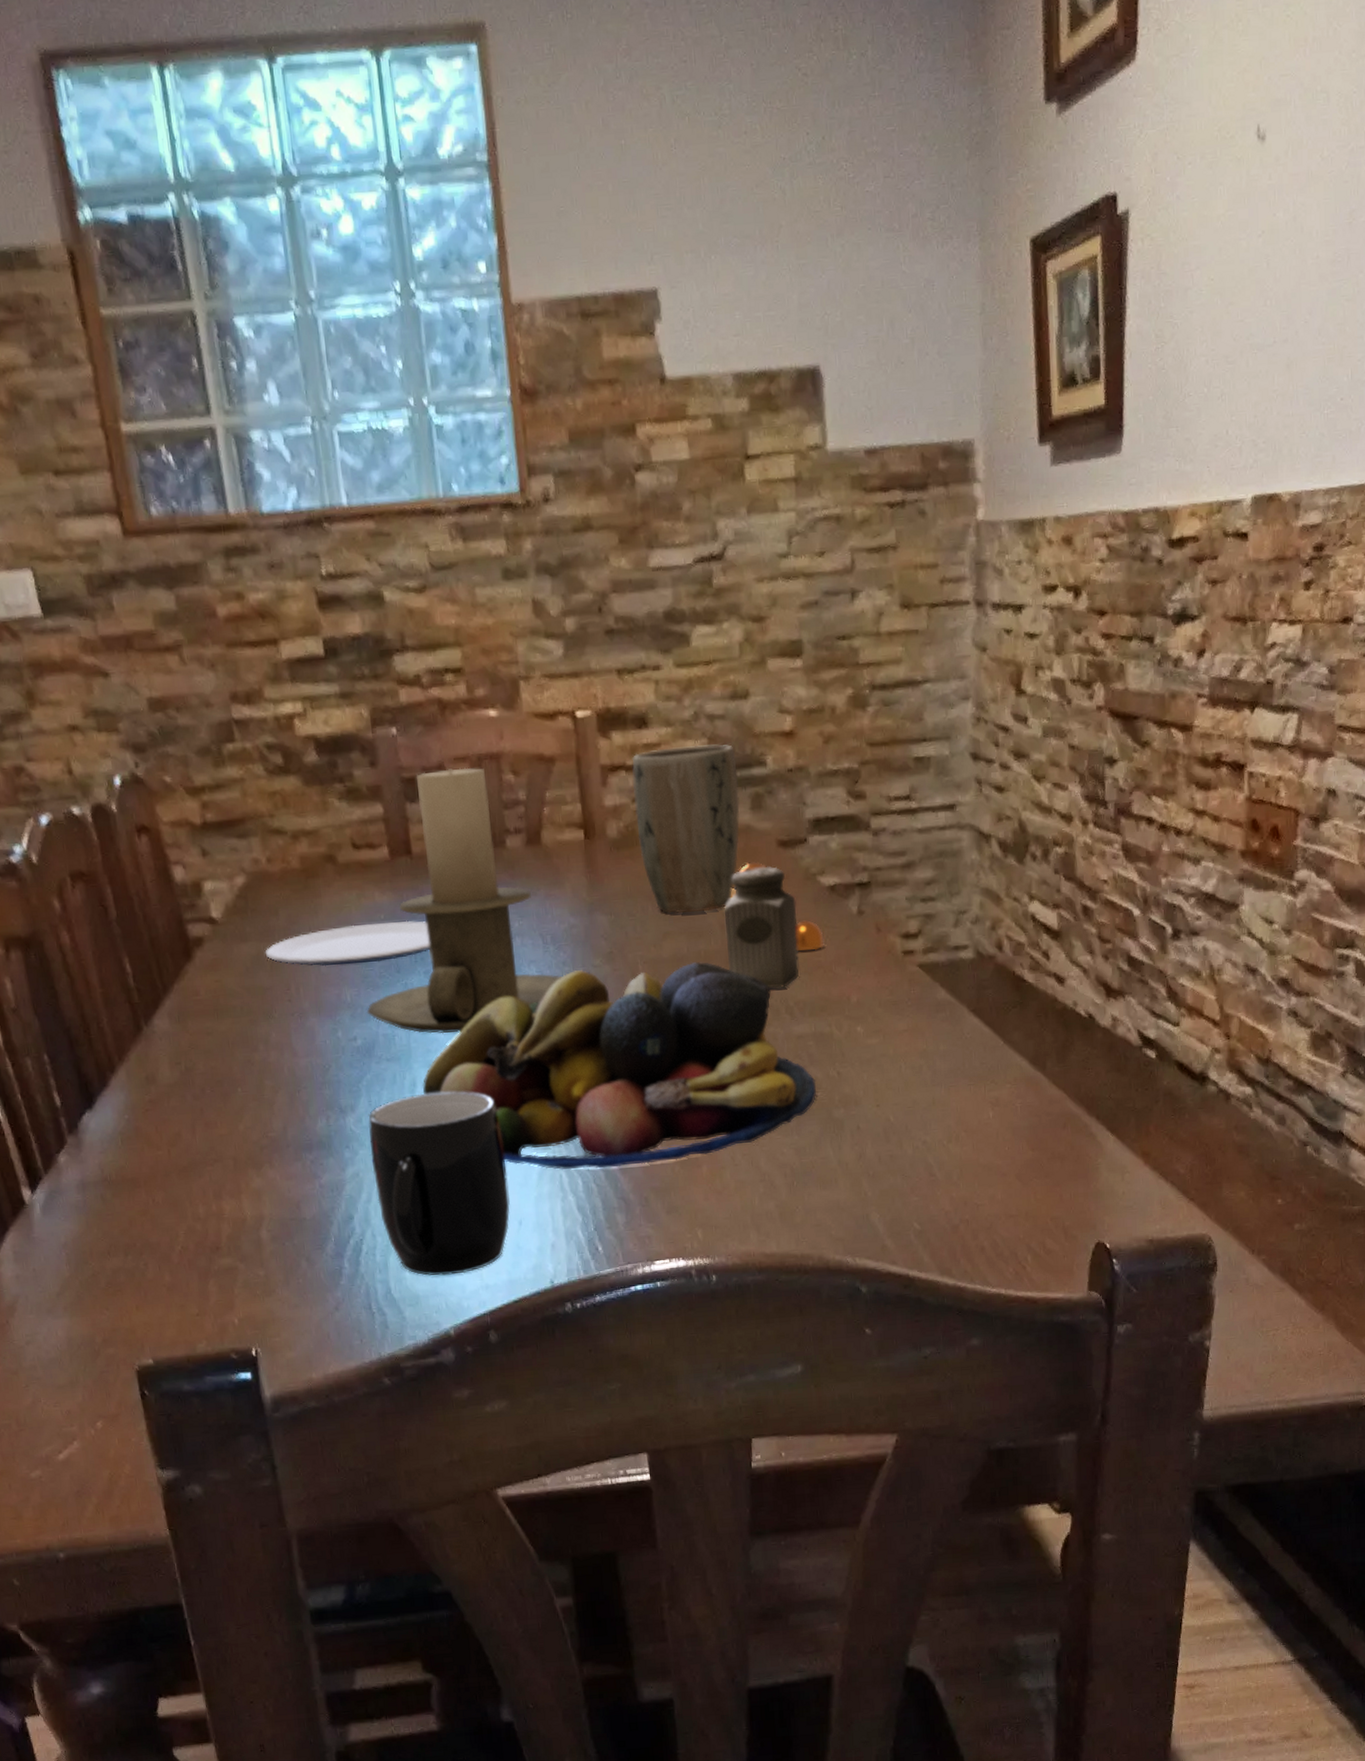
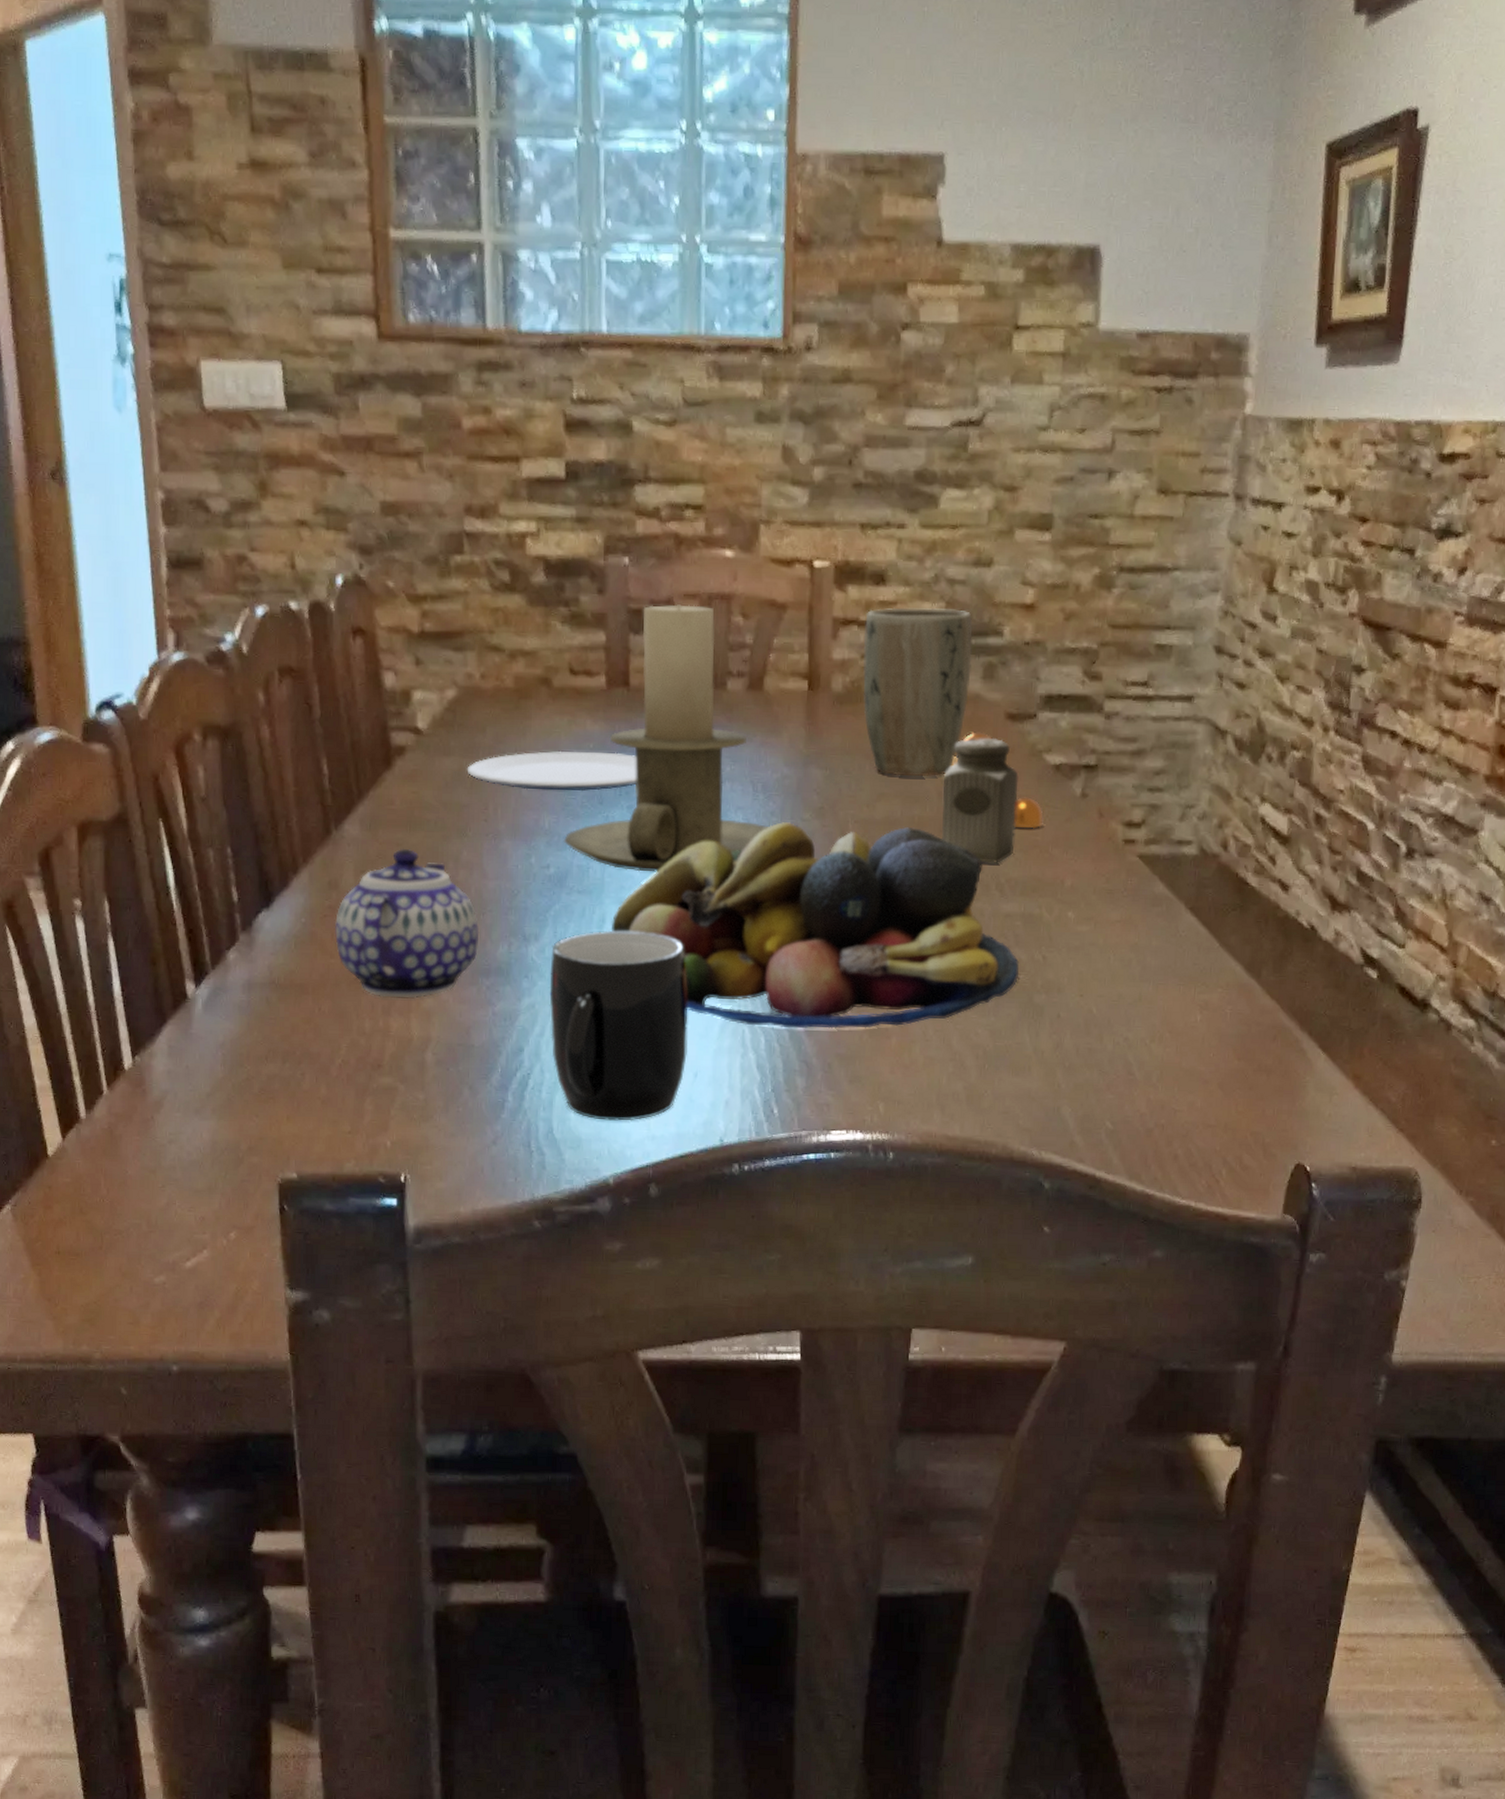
teapot: none [157,1036,298,1183] -> present [335,848,480,999]

